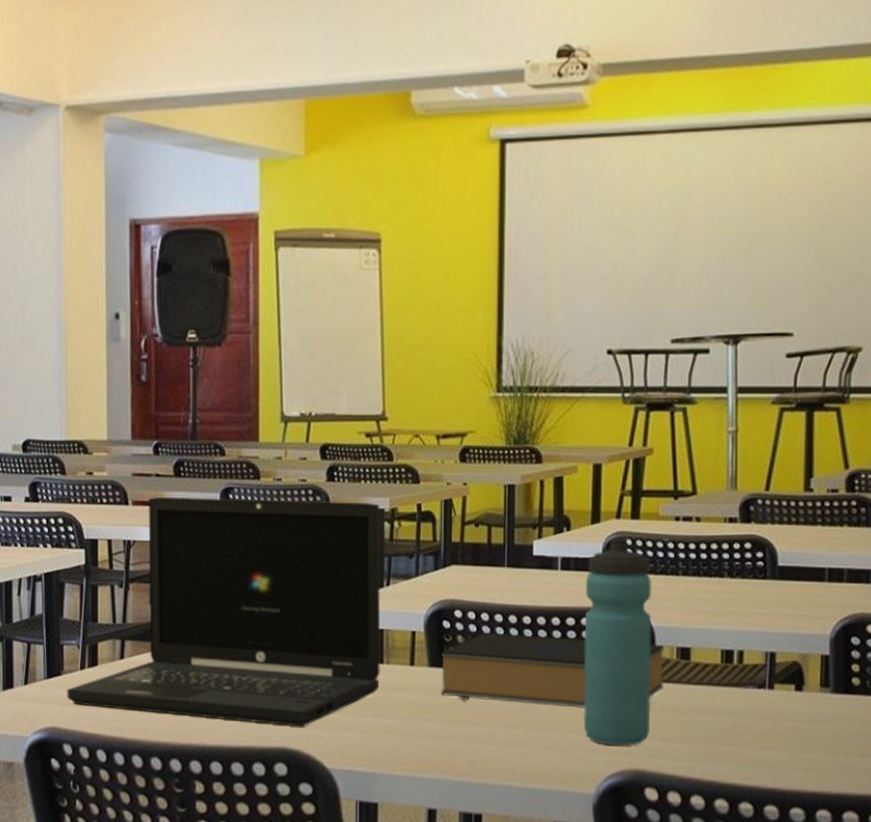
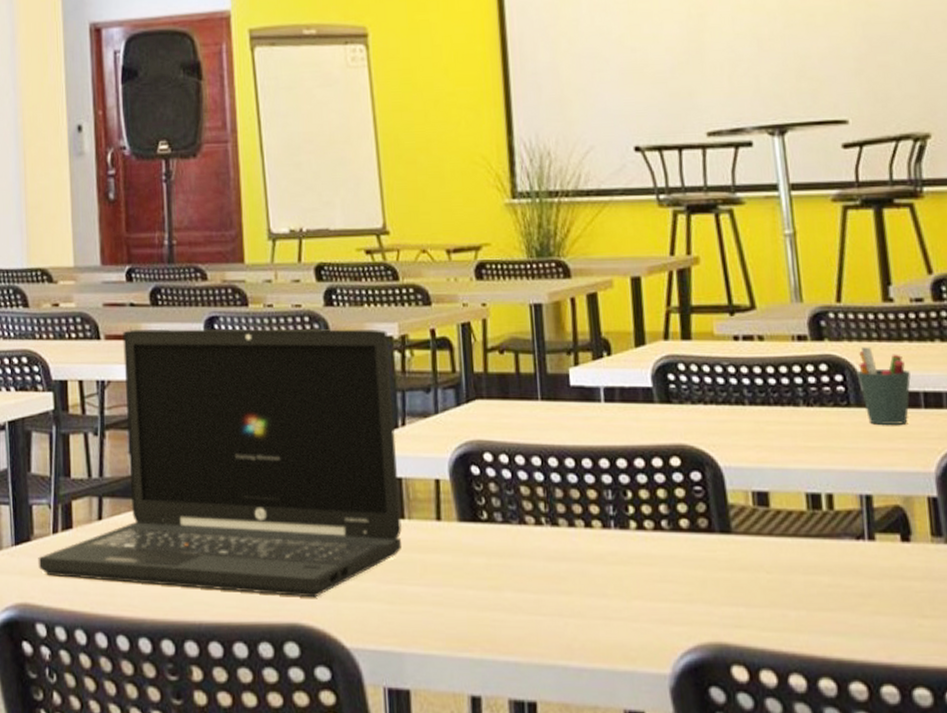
book: present [441,632,665,708] -> none [472,478,741,568]
water bottle: present [583,538,652,746] -> none [635,362,730,614]
pen holder: none [775,529,819,595] -> present [856,347,911,425]

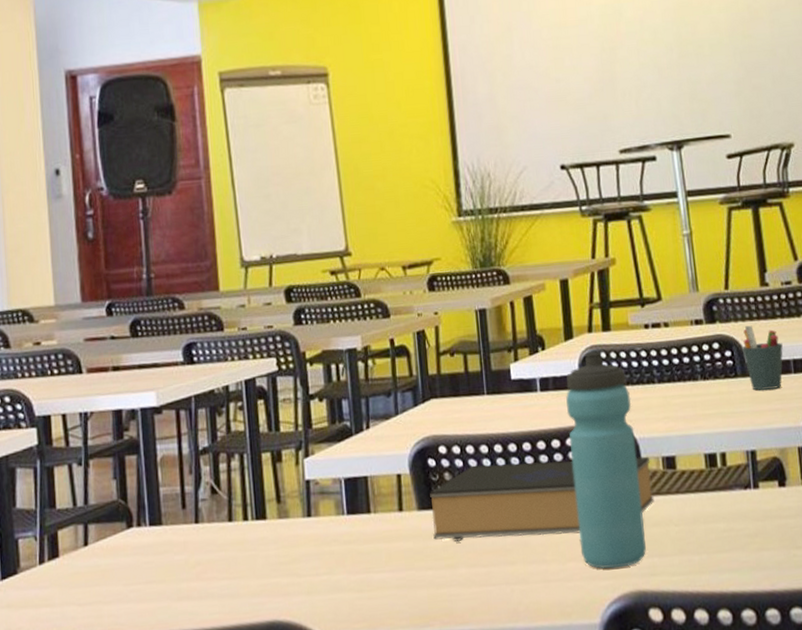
laptop: present [38,328,402,598] -> none [25,343,368,605]
book: none [472,478,741,568] -> present [430,456,655,542]
water bottle: none [635,362,730,614] -> present [566,351,646,569]

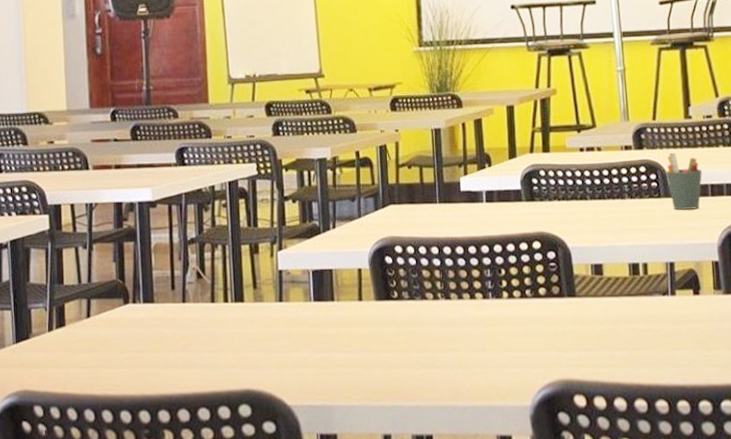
book: present [430,456,655,542] -> none [386,263,583,329]
water bottle: present [566,351,646,569] -> none [508,170,574,359]

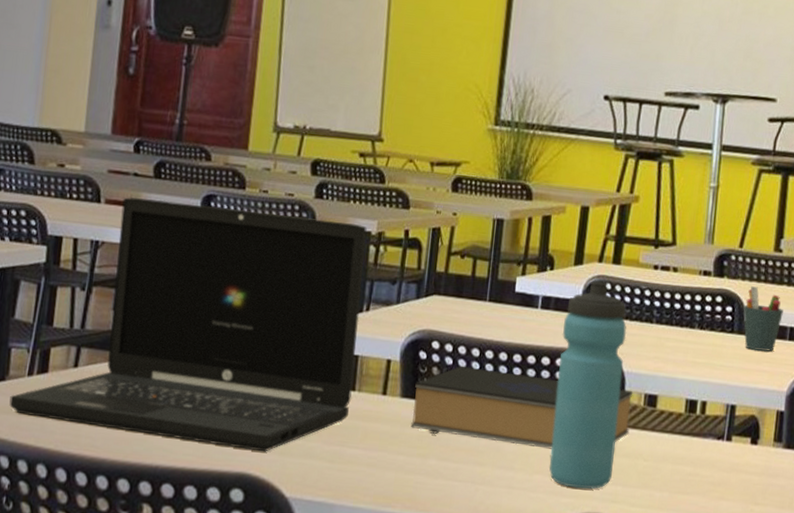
laptop: none [36,153,332,368] -> present [9,197,367,452]
book: none [386,263,583,329] -> present [411,366,633,449]
water bottle: none [508,170,574,359] -> present [549,281,627,489]

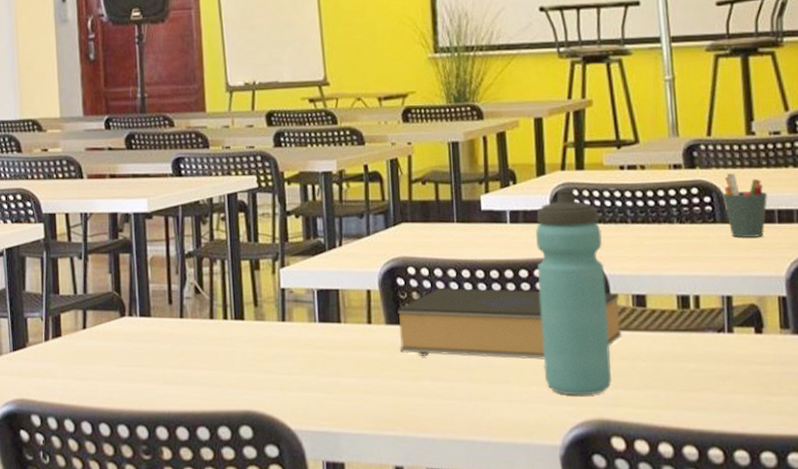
laptop: present [9,197,367,452] -> none [32,165,338,389]

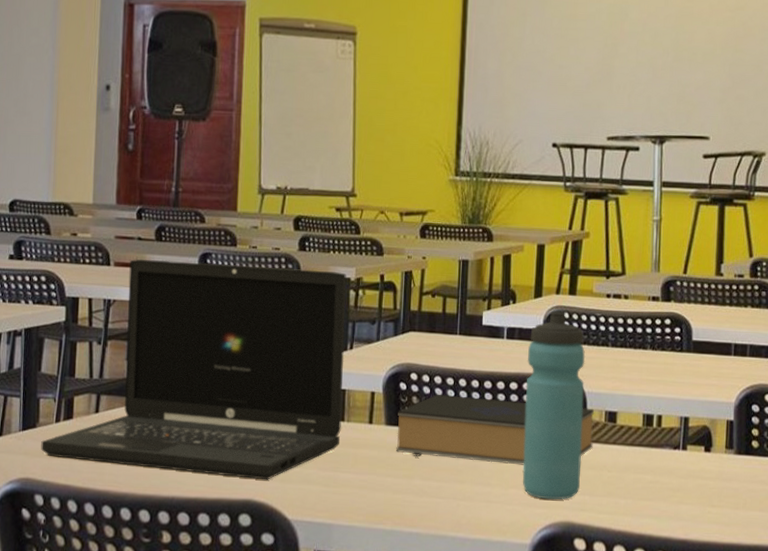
laptop: none [32,165,338,389] -> present [41,259,347,480]
pen holder: present [722,173,767,238] -> none [690,308,727,367]

